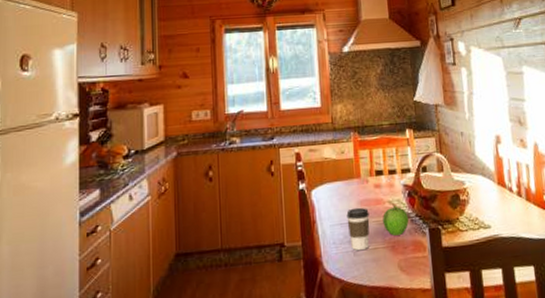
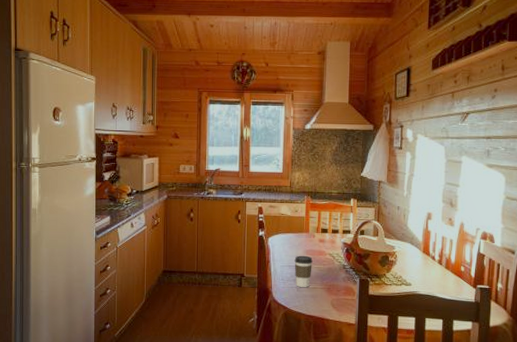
fruit: present [383,205,409,236] -> none [323,257,345,281]

